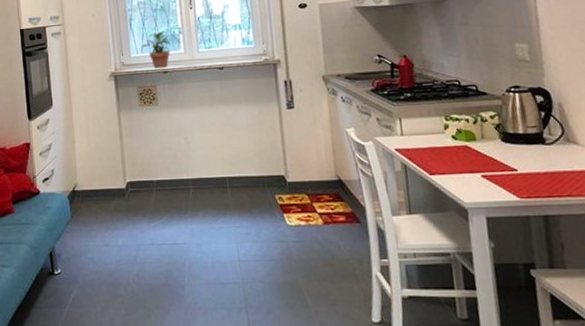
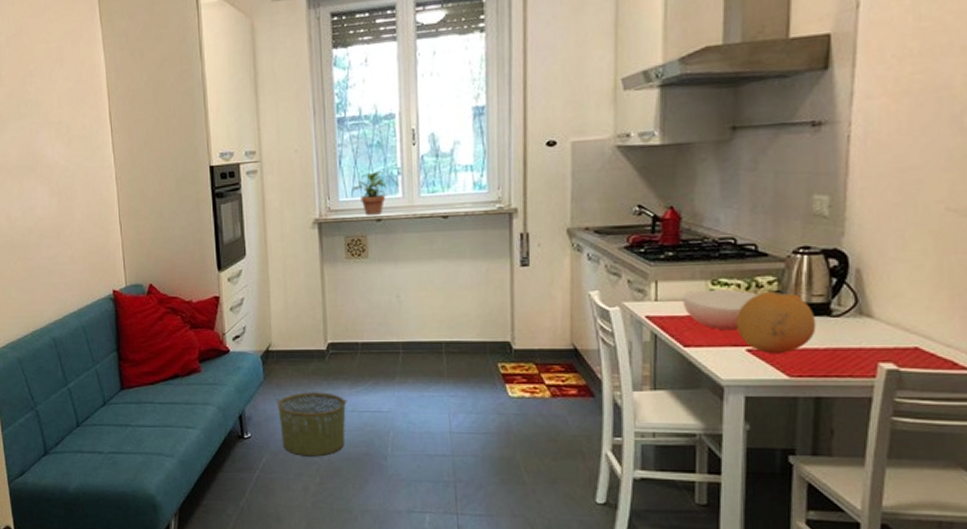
basket: none [83,227,146,290] -> present [276,392,347,457]
bowl: none [423,124,485,159] -> present [682,289,759,331]
fruit: none [468,124,535,178] -> present [735,291,816,353]

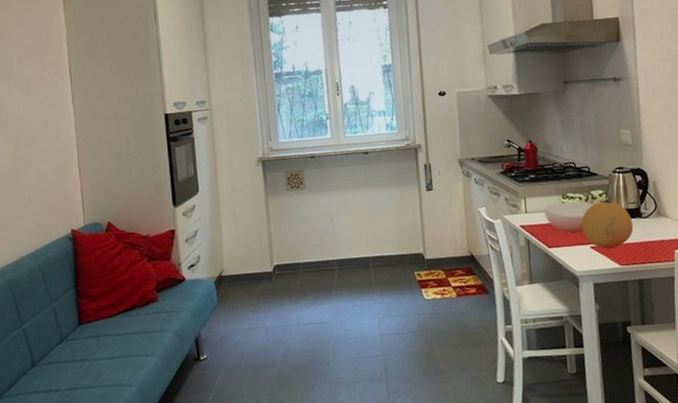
basket: present [276,392,347,457] -> none [229,309,293,371]
potted plant: present [353,170,387,217] -> none [290,116,318,154]

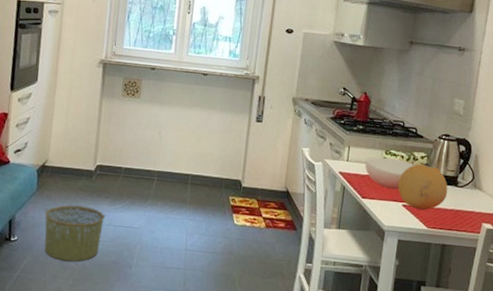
basket: none [229,309,293,371] -> present [44,205,106,262]

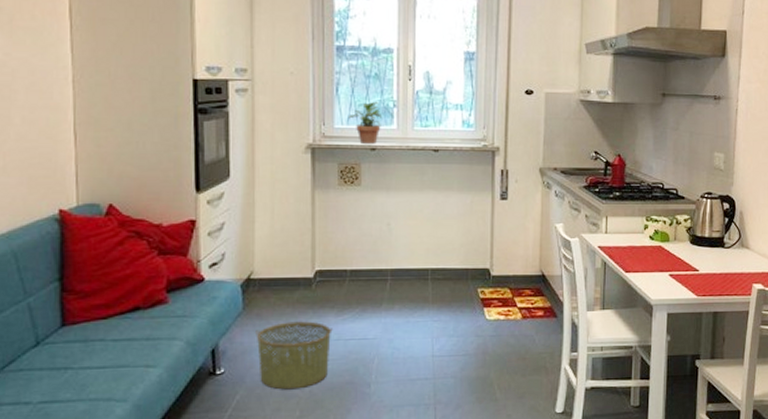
potted plant: none [136,29,163,65] -> present [349,101,383,145]
bowl: present [365,156,415,190] -> none [625,224,678,259]
fruit: present [397,163,448,210] -> none [662,227,715,277]

